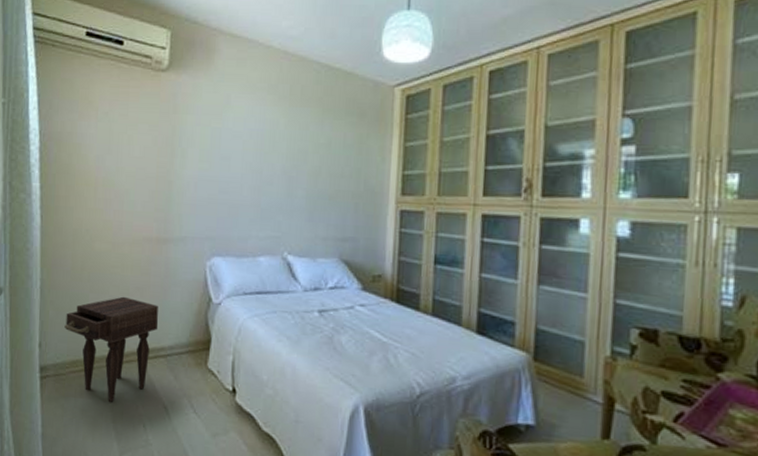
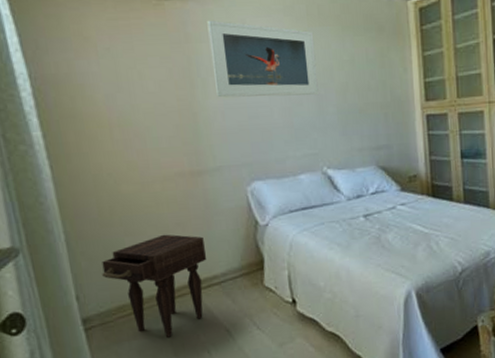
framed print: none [193,93,294,177] -> present [207,20,319,98]

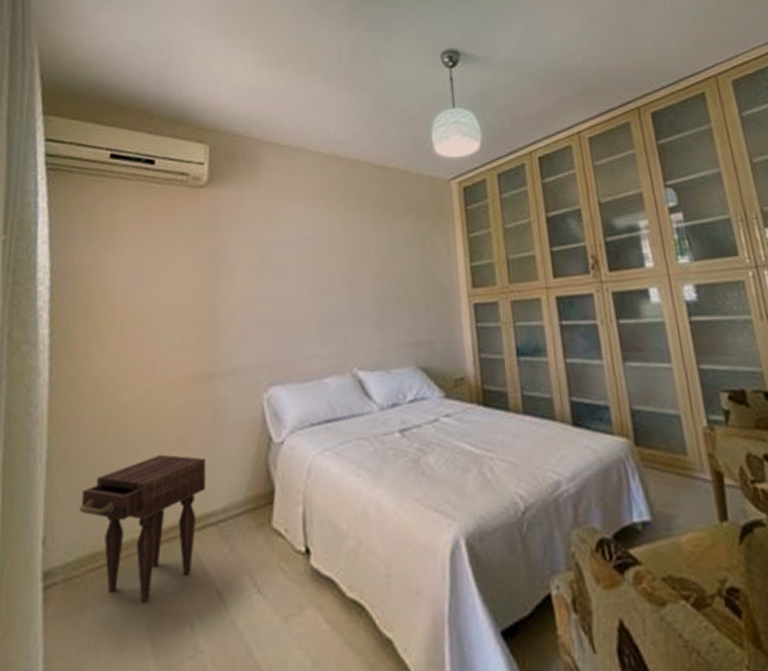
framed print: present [207,20,319,98] -> none [240,206,352,288]

